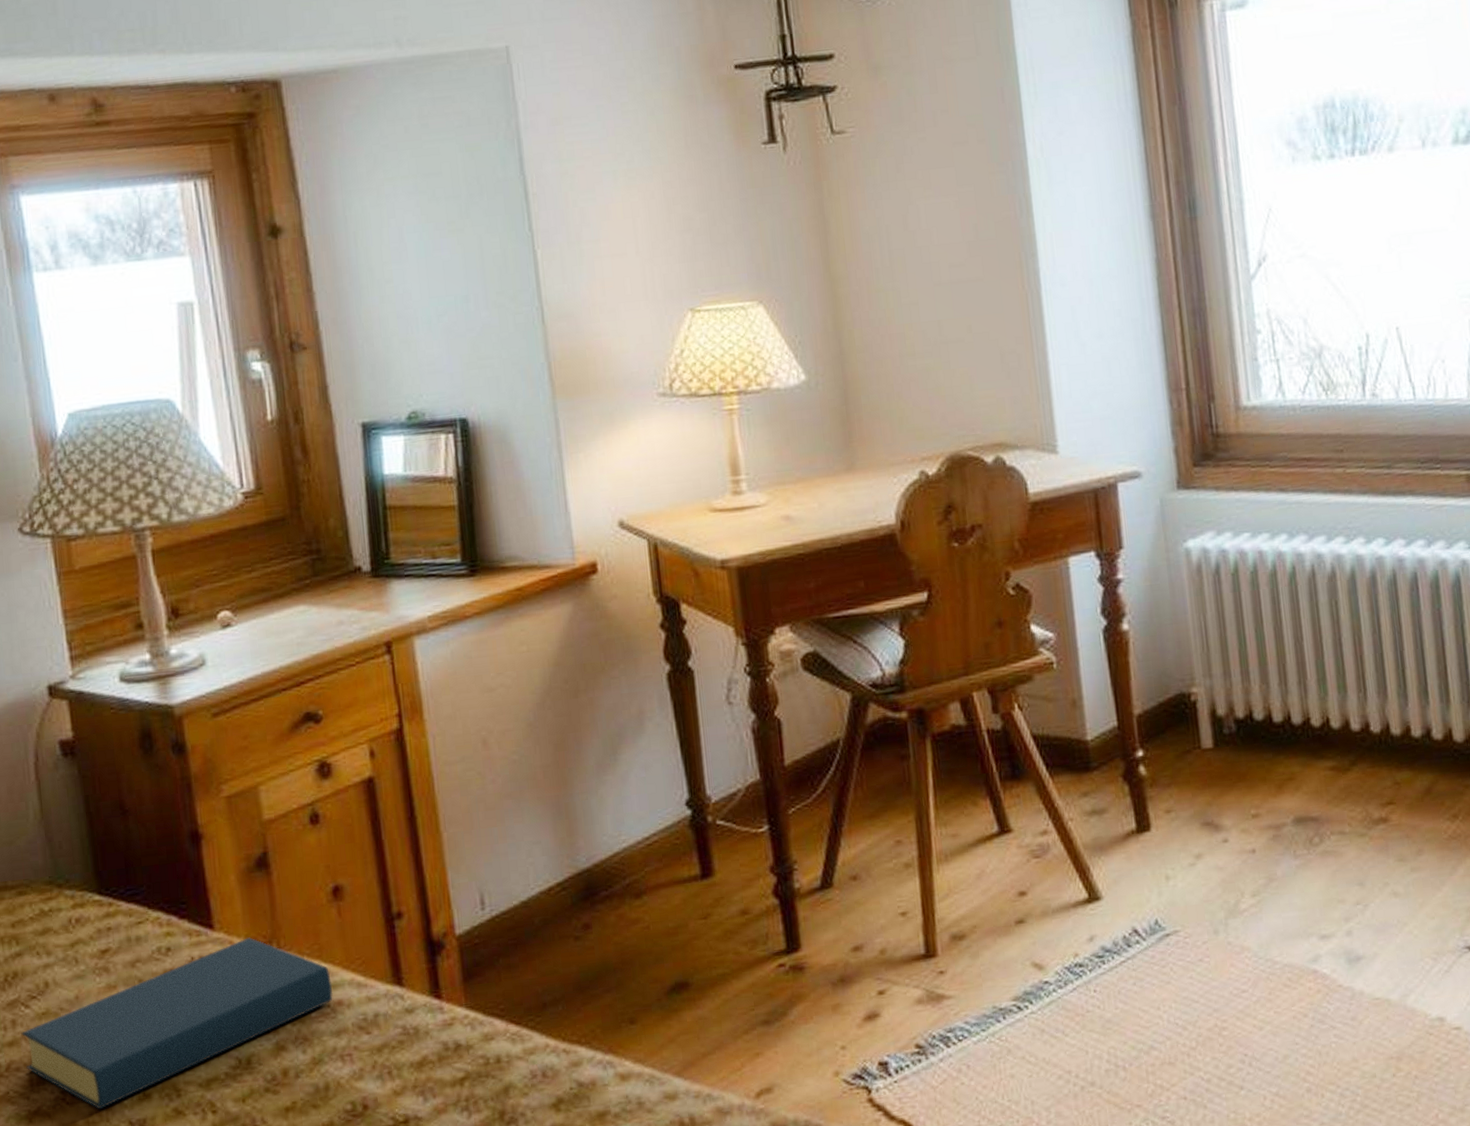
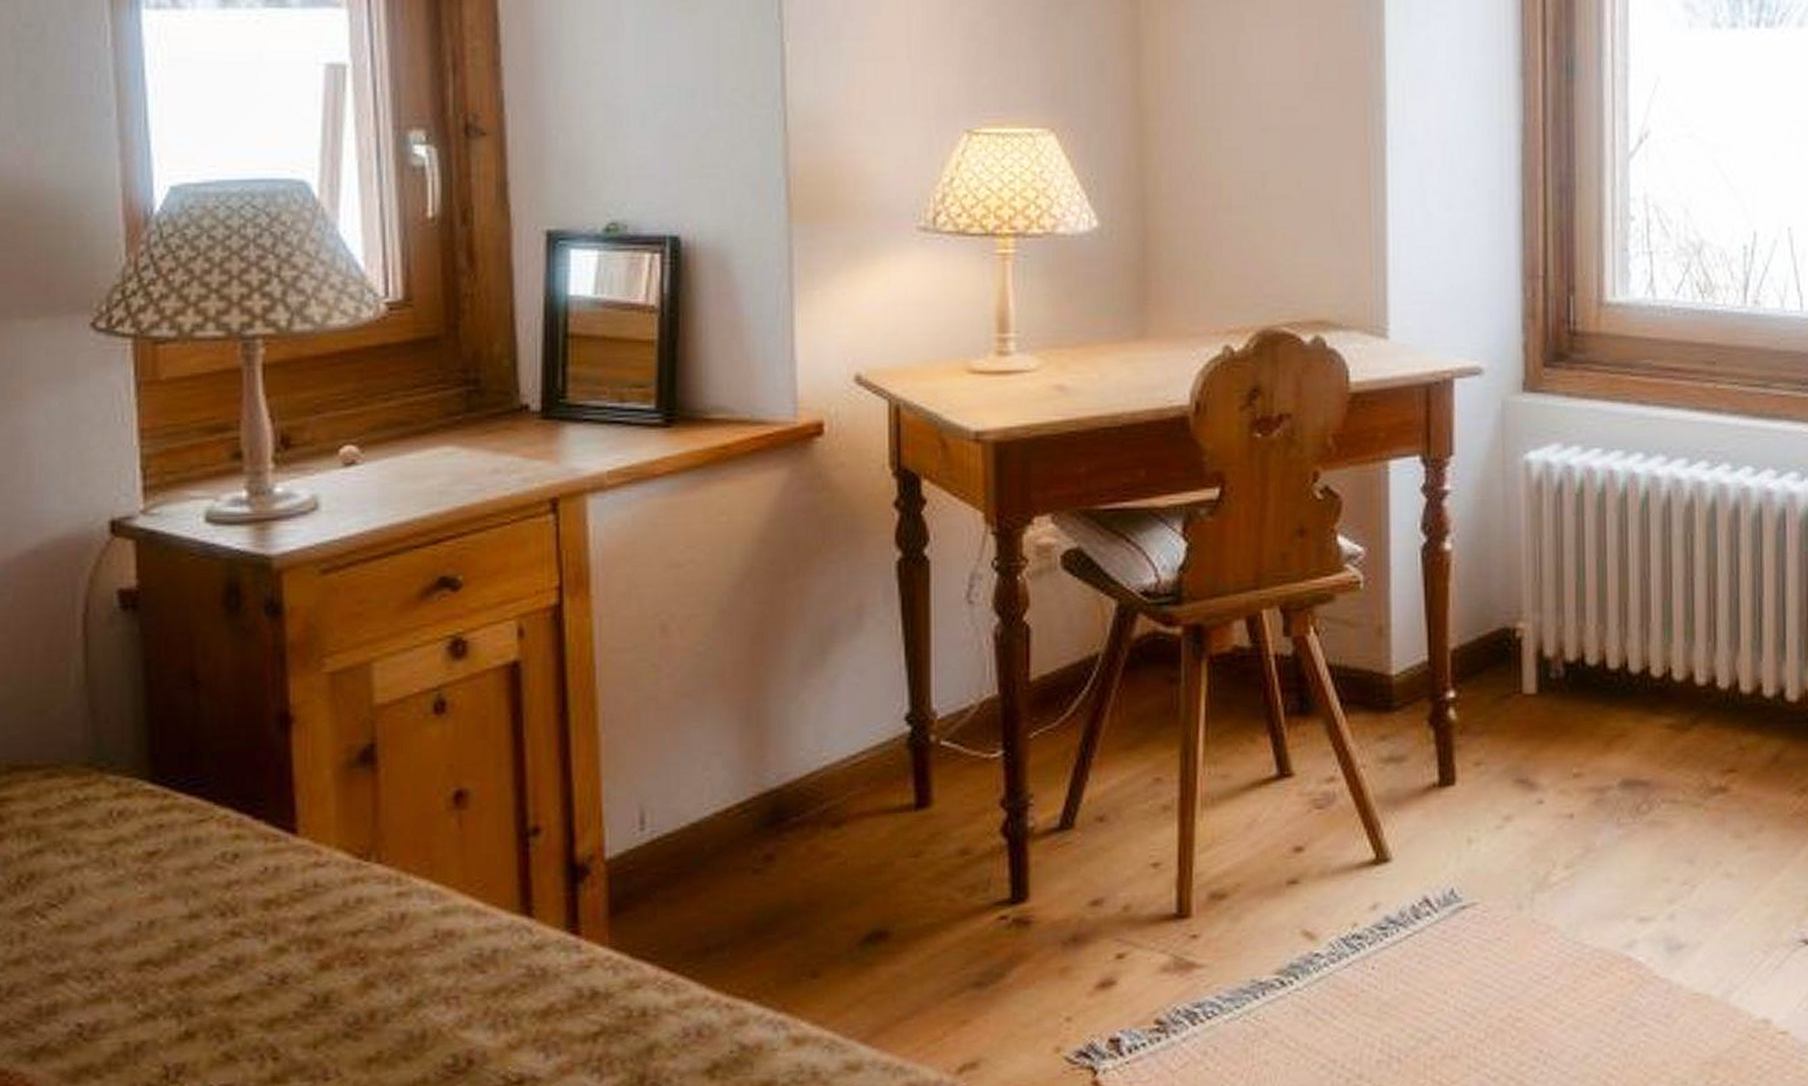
hardback book: present [21,937,333,1109] -> none [31,847,443,1048]

